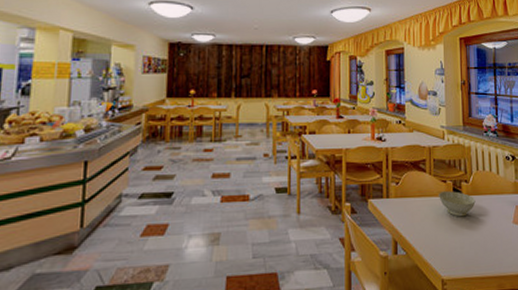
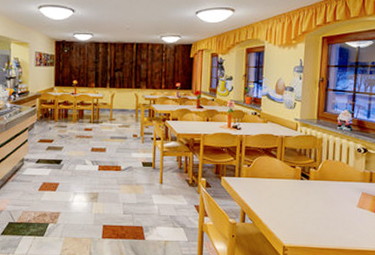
bowl: present [438,191,476,217] -> none [286,175,322,198]

